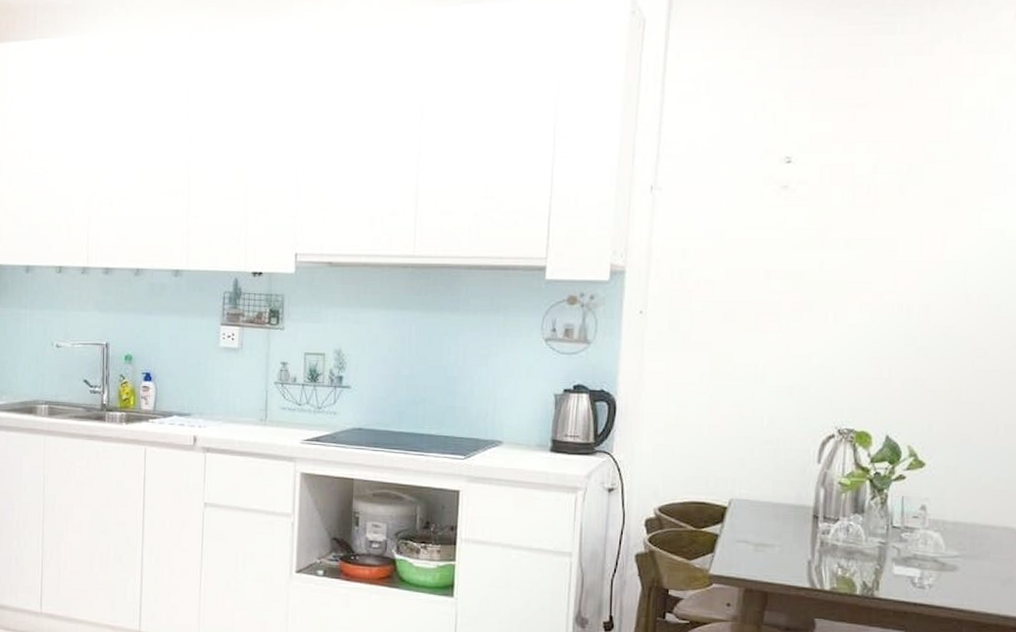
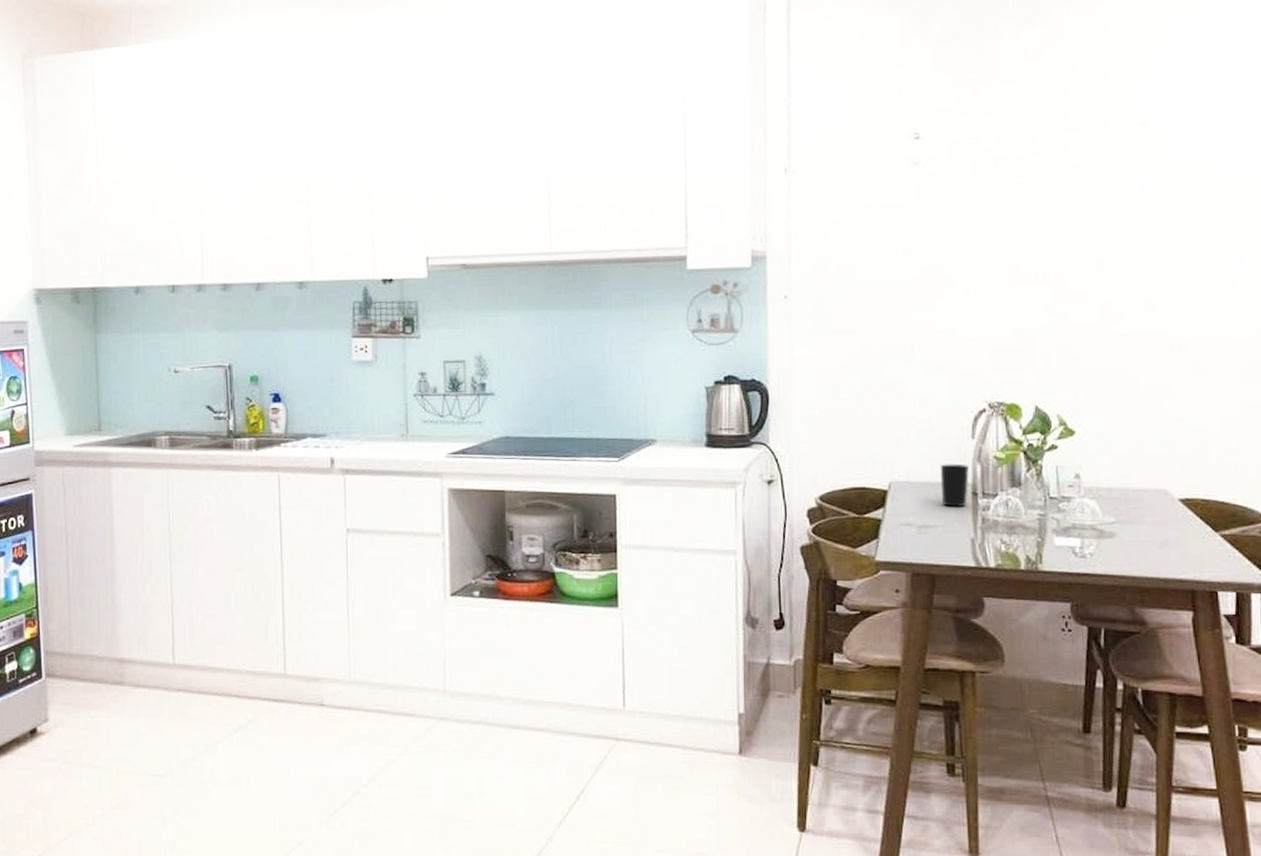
cup: none [781,485,812,528] -> present [940,463,969,507]

